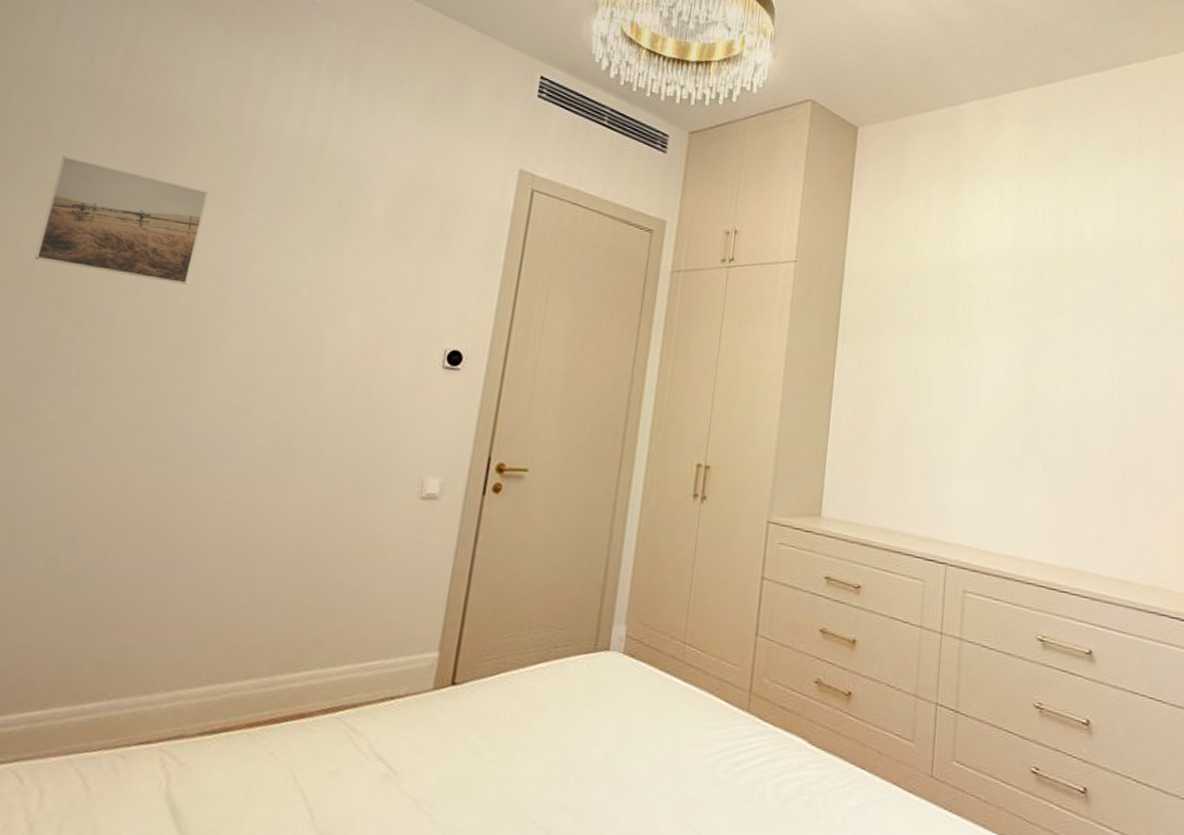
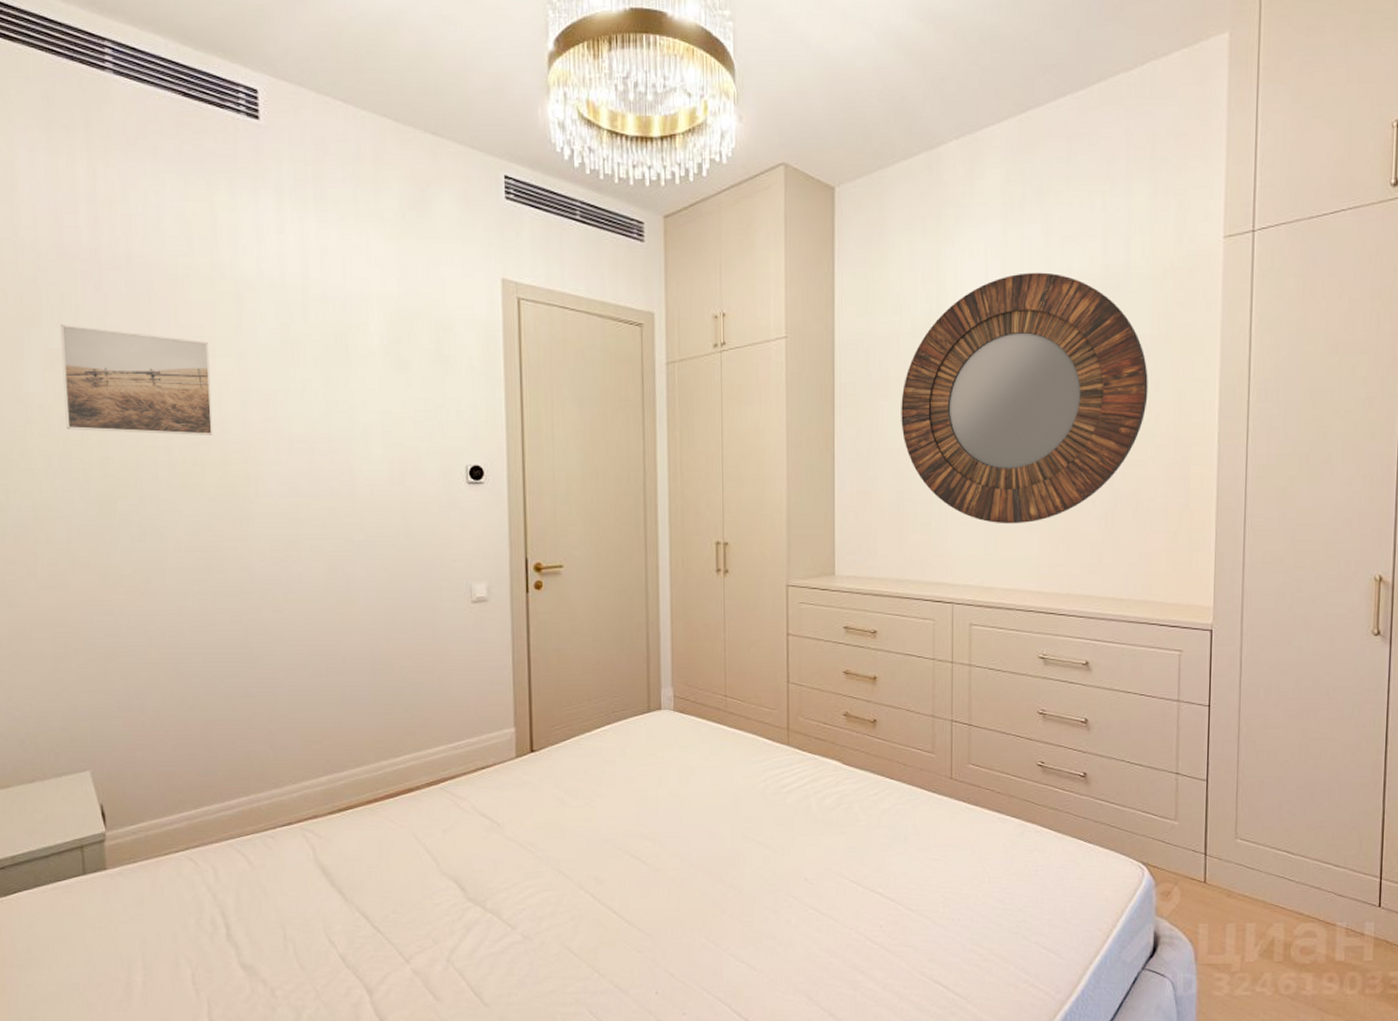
home mirror: none [904,229,1159,485] -> present [901,272,1148,524]

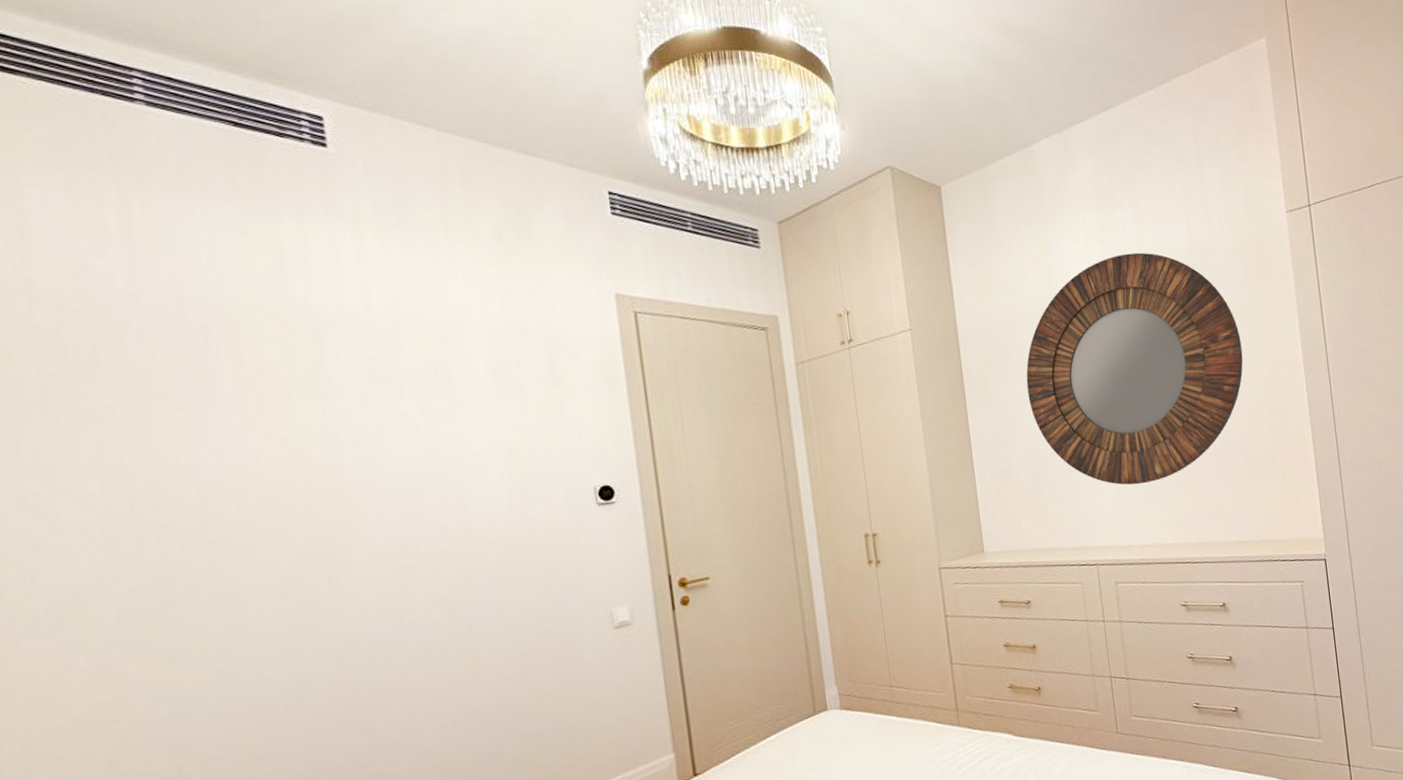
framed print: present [60,325,214,436] -> none [95,379,297,497]

